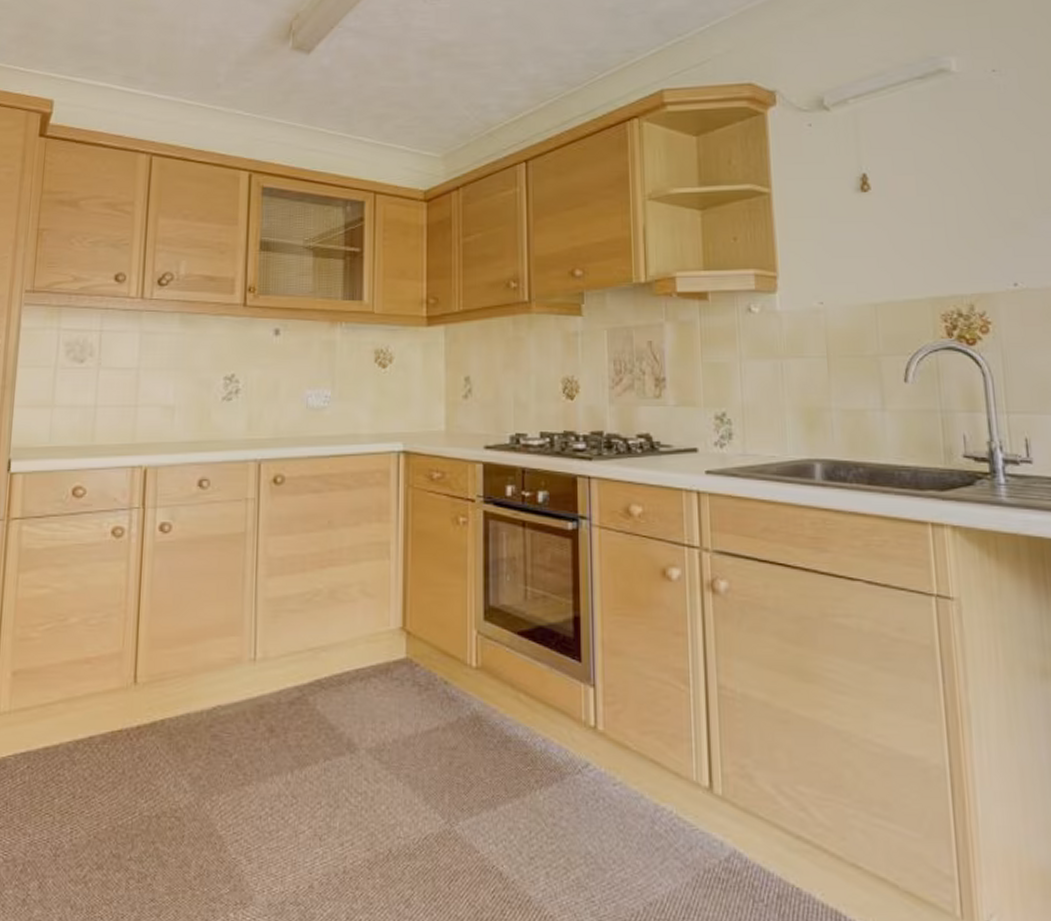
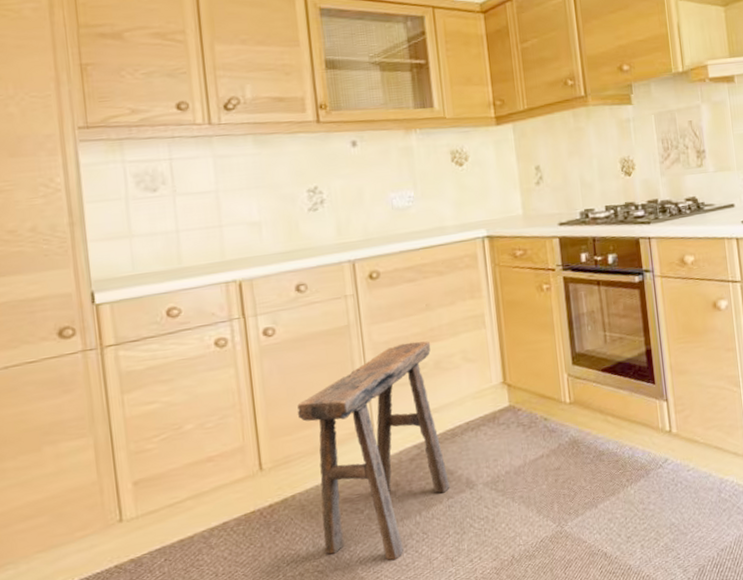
stool: none [180,562,329,824] -> present [297,341,450,560]

